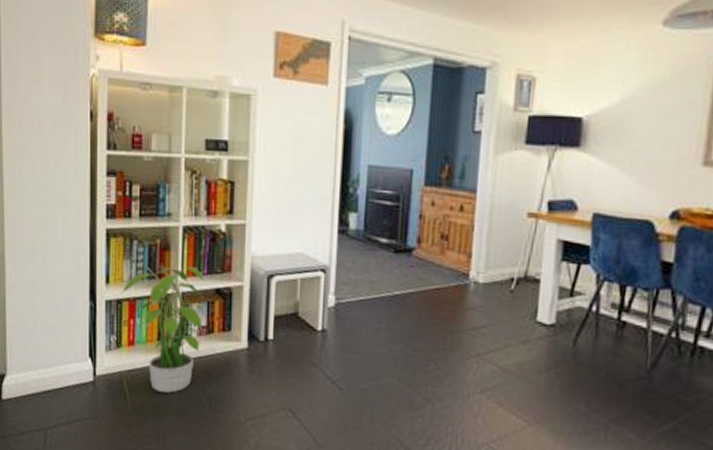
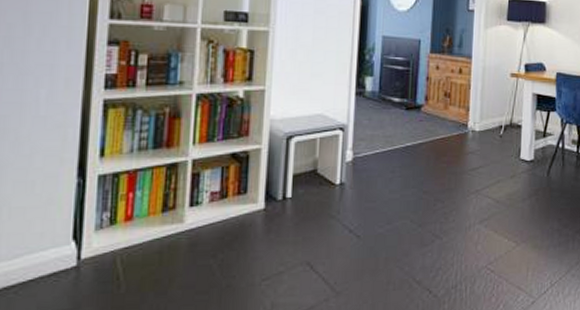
potted plant: present [121,263,206,393] -> none [118,131,220,266]

